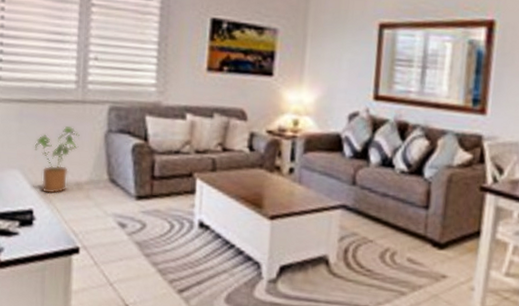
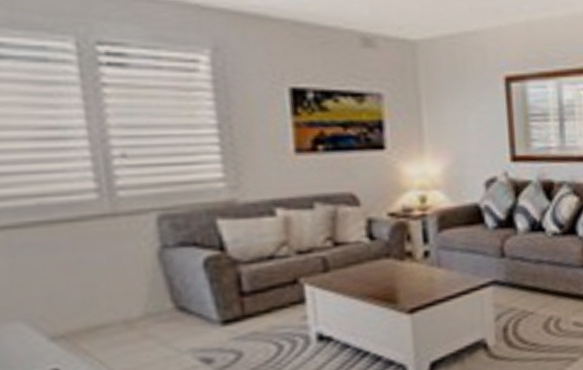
house plant: present [35,126,80,194] -> none [44,250,119,343]

